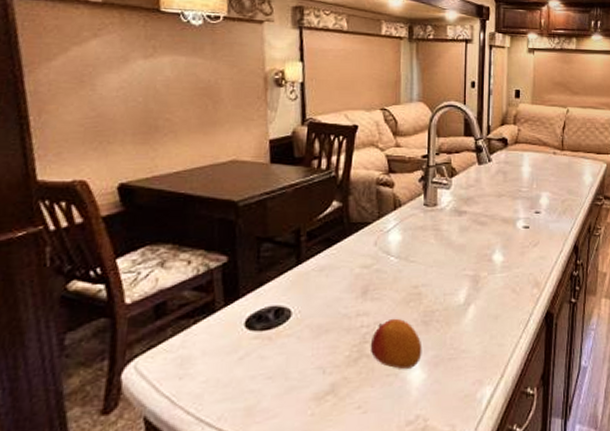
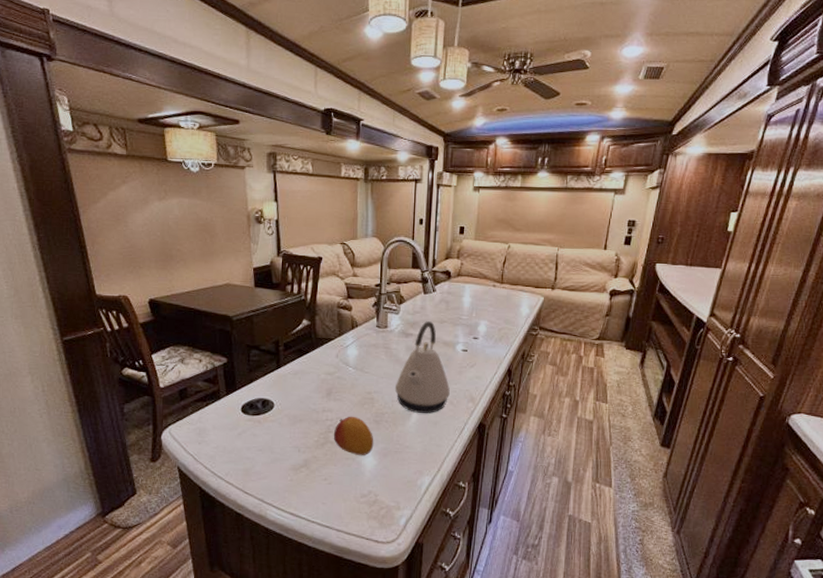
kettle: none [448,196,511,307] -> present [395,321,450,413]

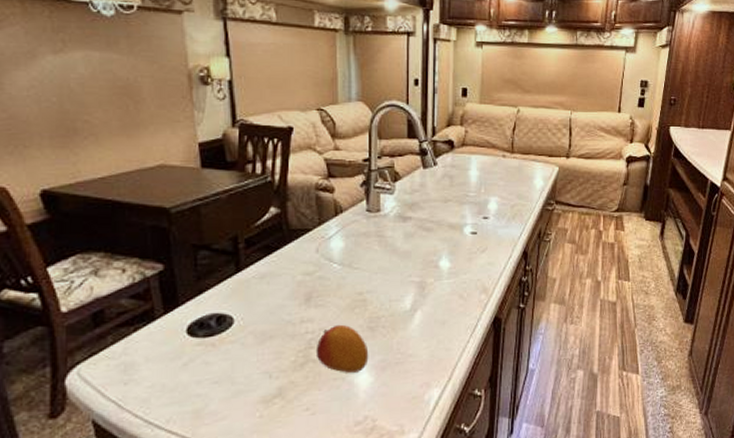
kettle: present [395,321,450,413] -> none [393,201,458,313]

